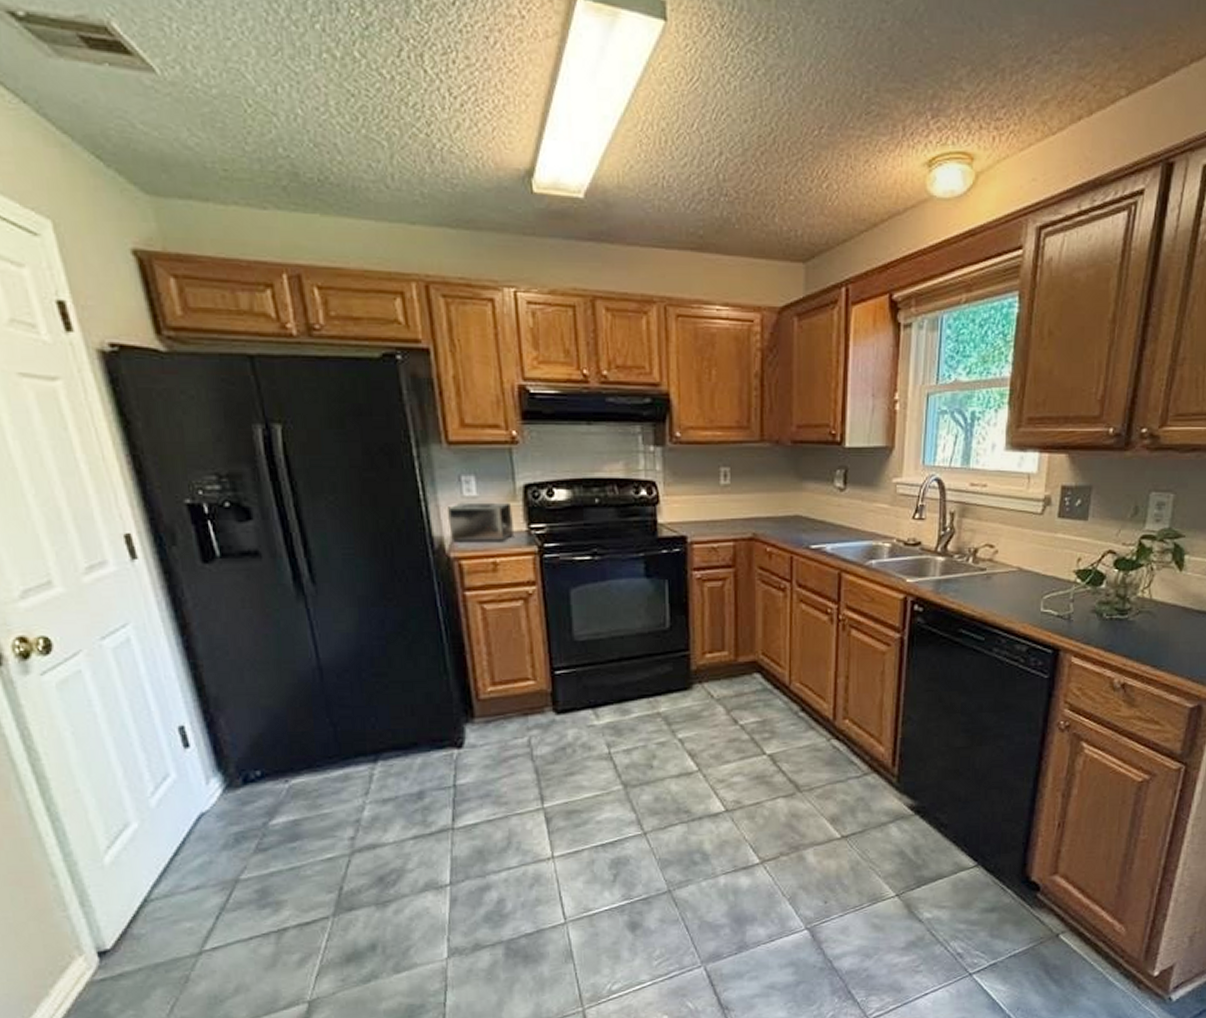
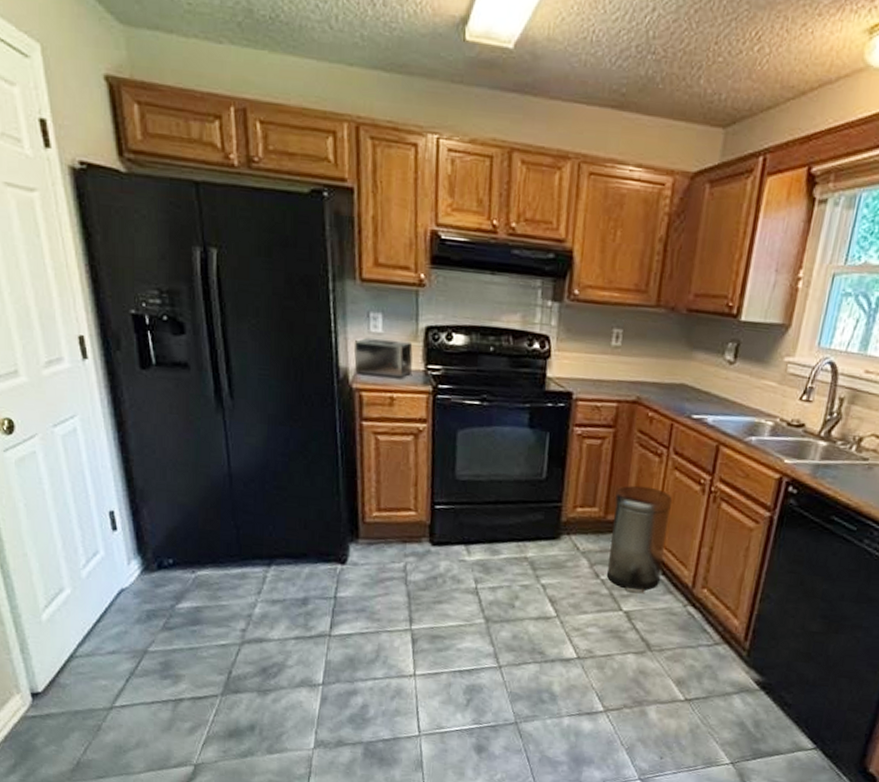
pedal bin: none [744,623,802,733] -> present [607,485,673,593]

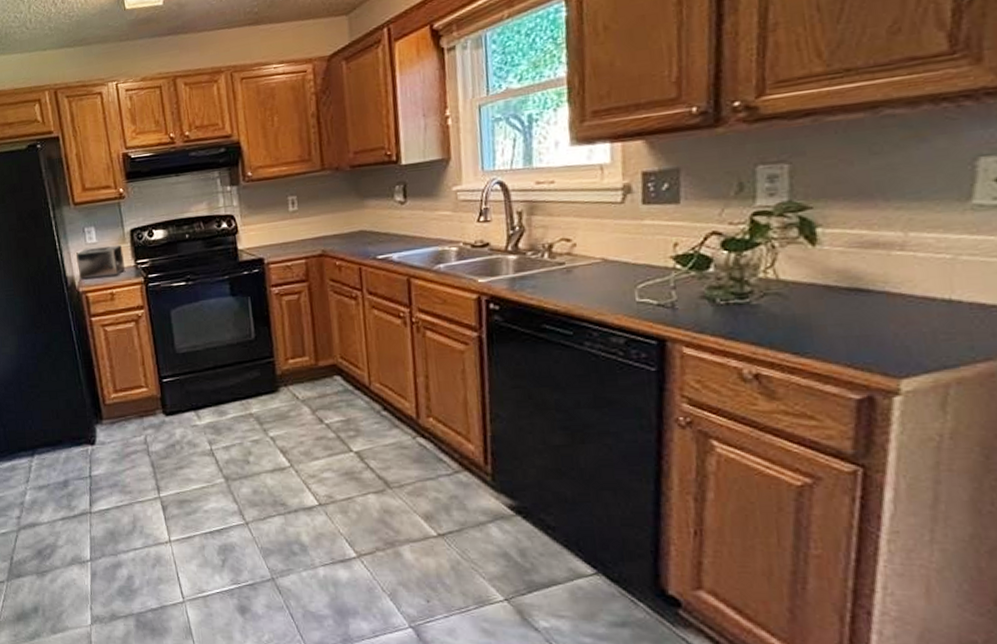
pedal bin: present [607,485,673,593] -> none [321,328,383,431]

